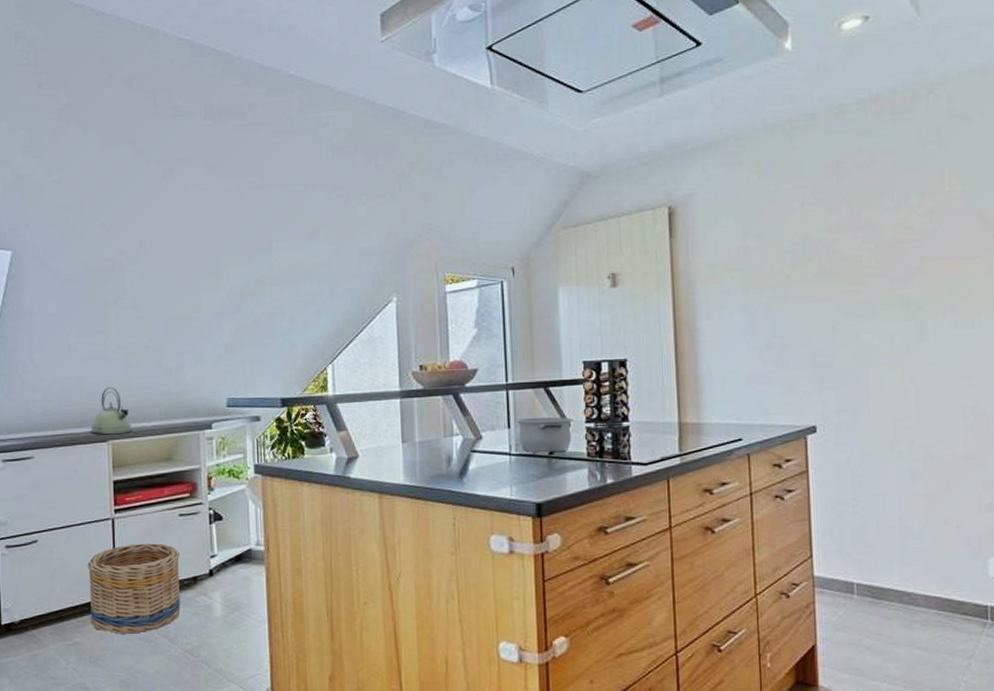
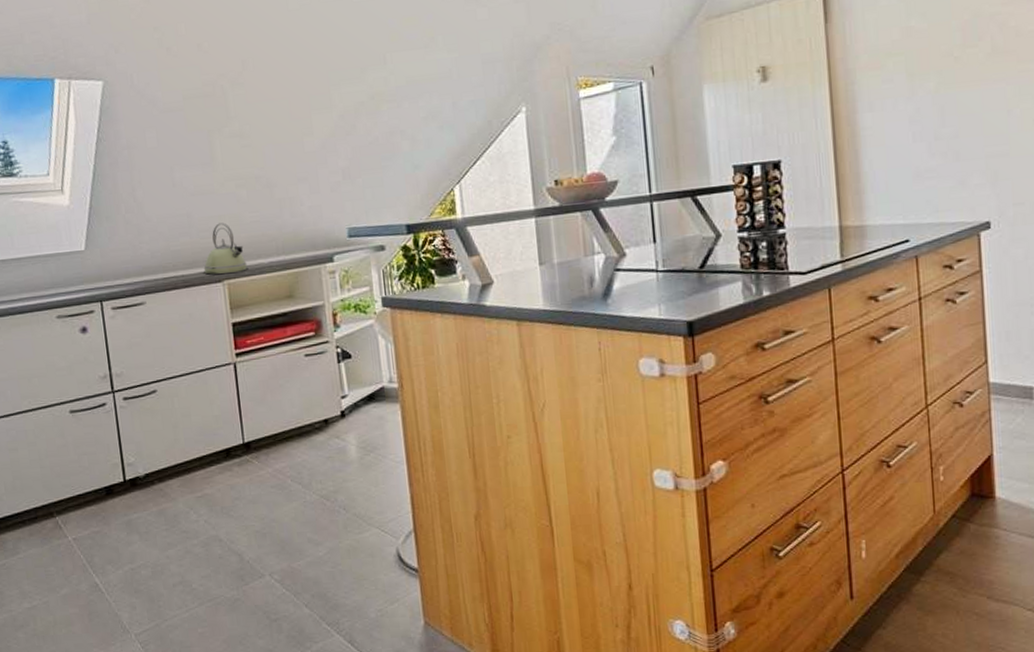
basket: present [87,543,181,634] -> none [211,386,313,483]
cooking pot: present [516,417,573,453] -> none [662,227,724,268]

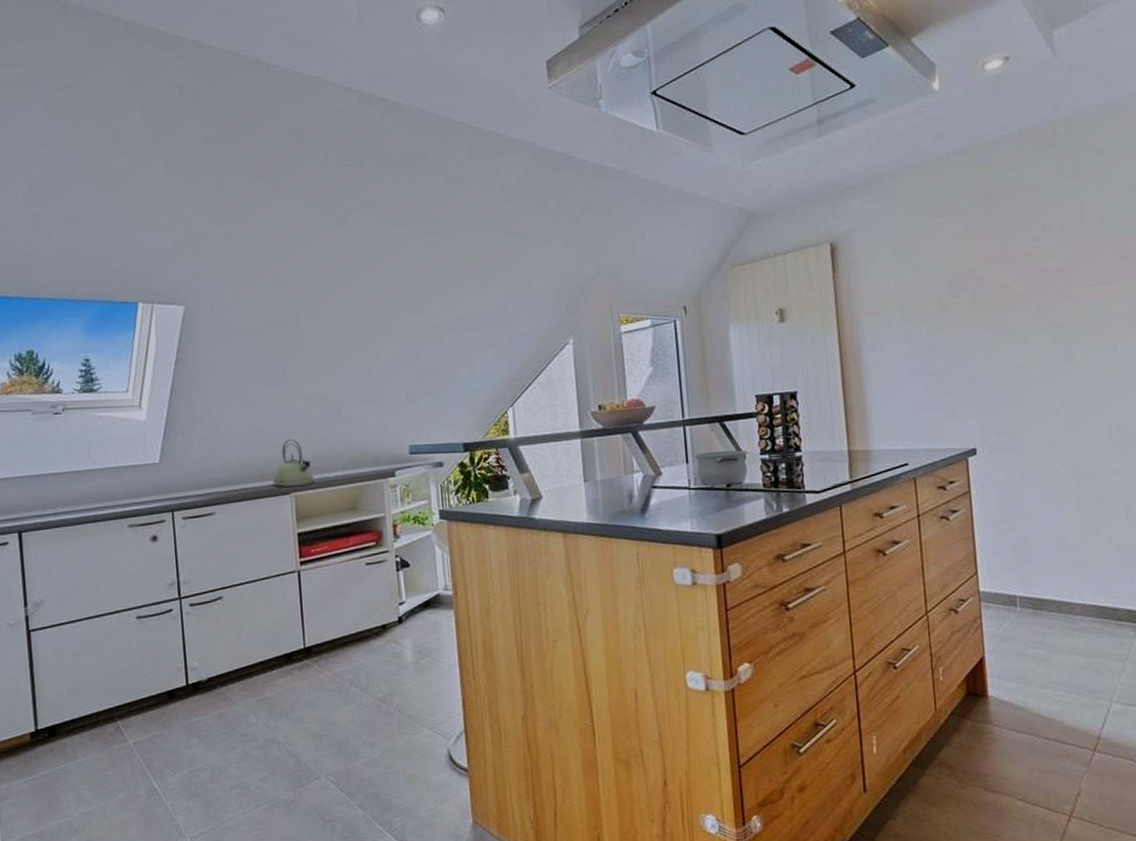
cooking pot: none [662,227,724,268] -> present [694,450,748,486]

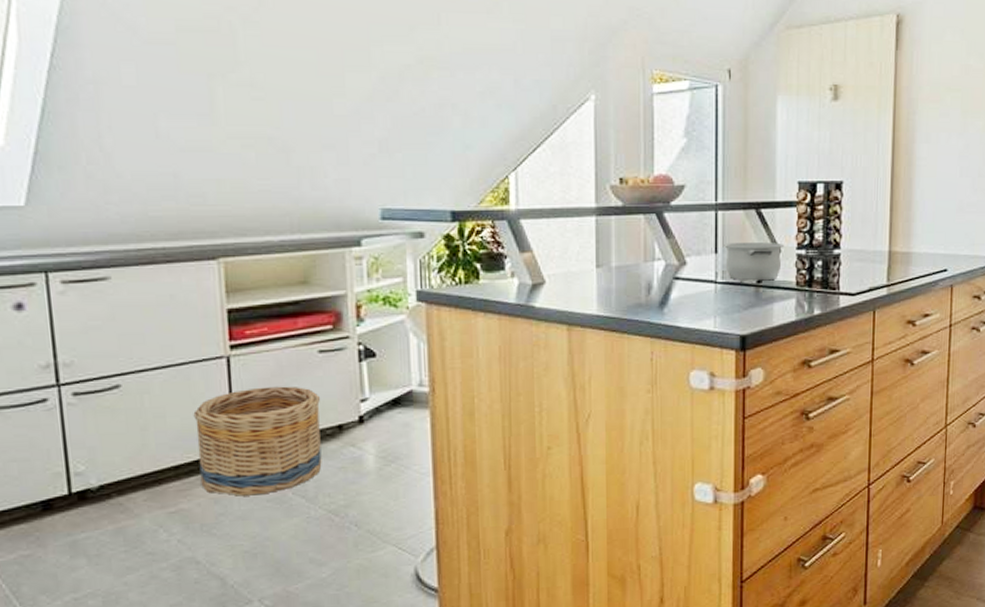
kettle: present [272,439,314,488] -> none [192,188,251,251]
basket: none [274,593,371,687] -> present [193,386,322,496]

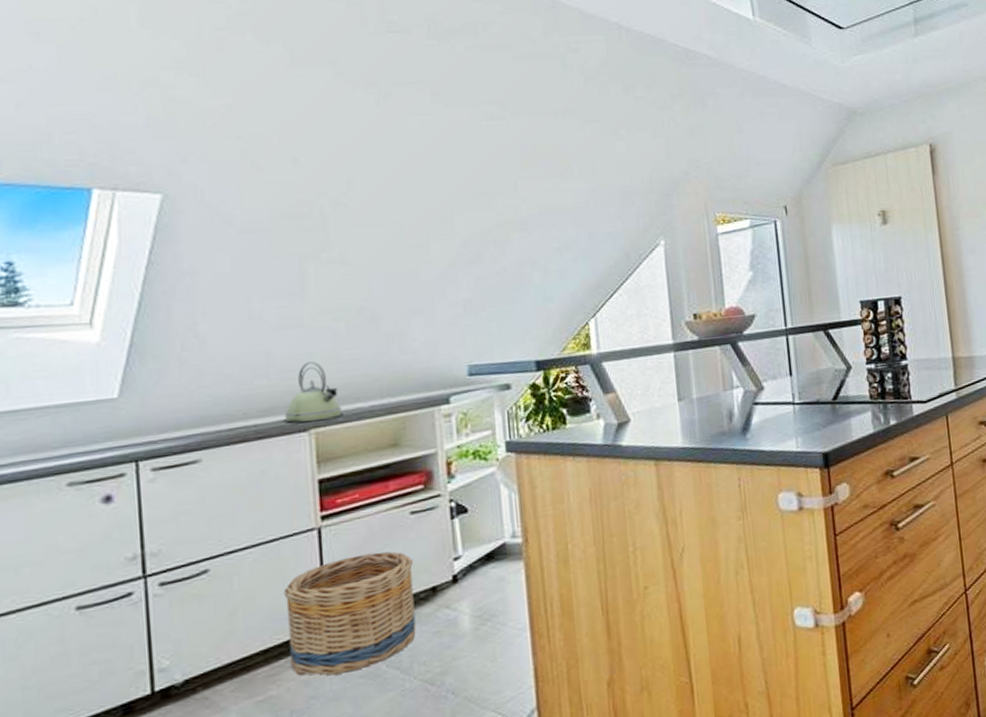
kettle: none [192,188,251,251] -> present [284,361,342,424]
cooking pot: present [724,241,784,281] -> none [797,360,854,400]

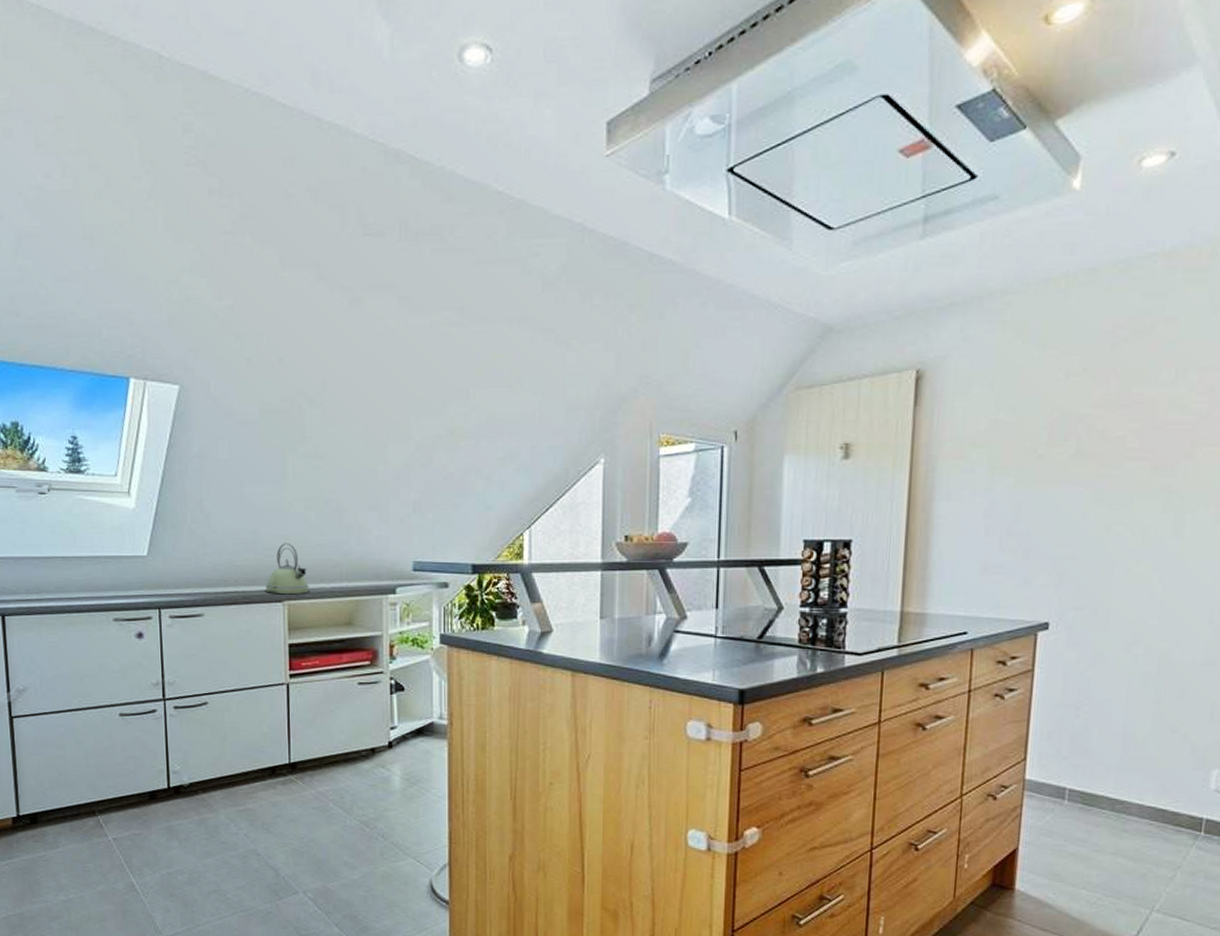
basket: present [283,551,416,676] -> none [260,711,359,803]

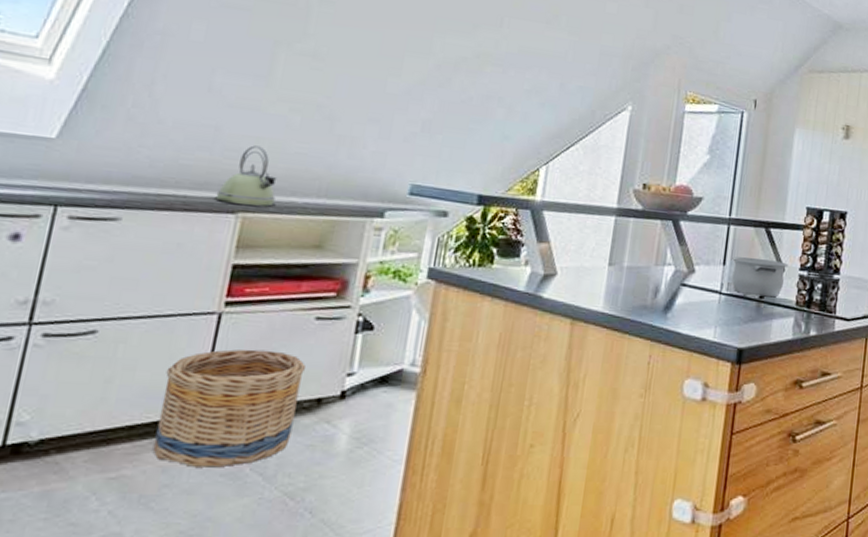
basket: none [260,711,359,803] -> present [152,349,307,468]
cooking pot: none [725,598,787,637] -> present [732,256,788,297]

